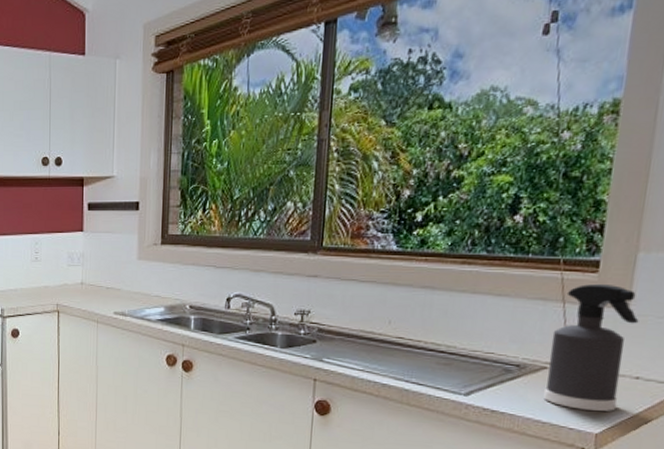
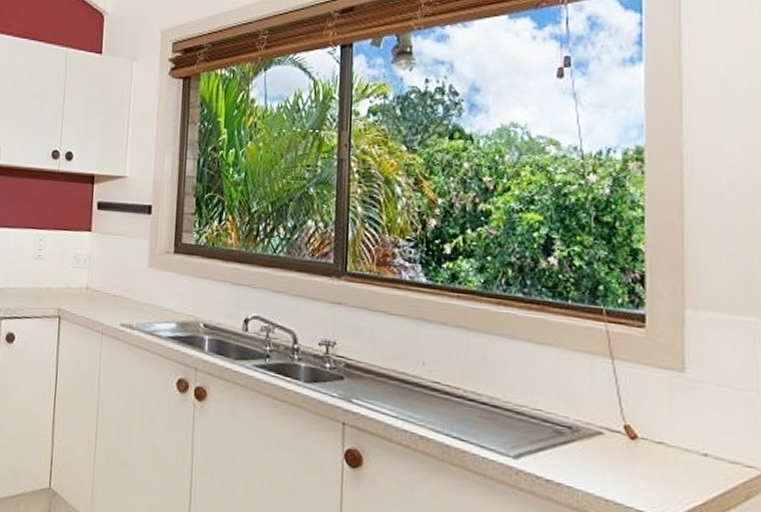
spray bottle: present [543,283,639,411] -> none [603,340,697,493]

